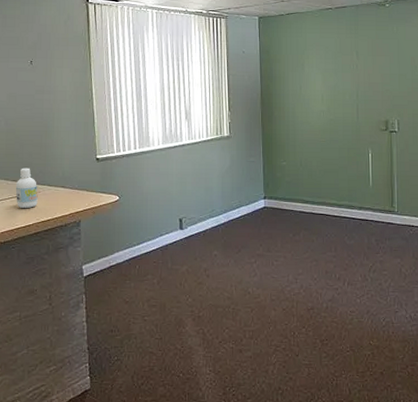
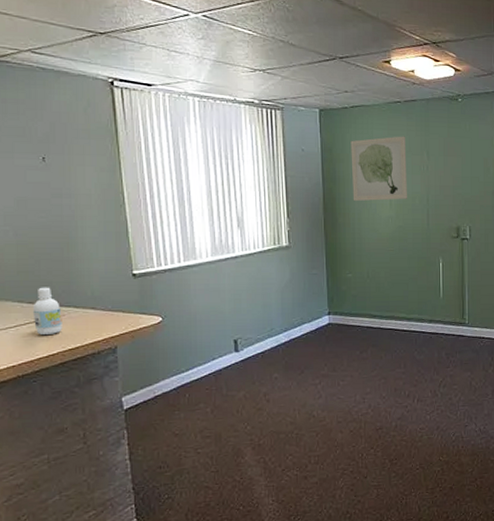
wall art: none [286,38,338,97] -> present [351,136,407,202]

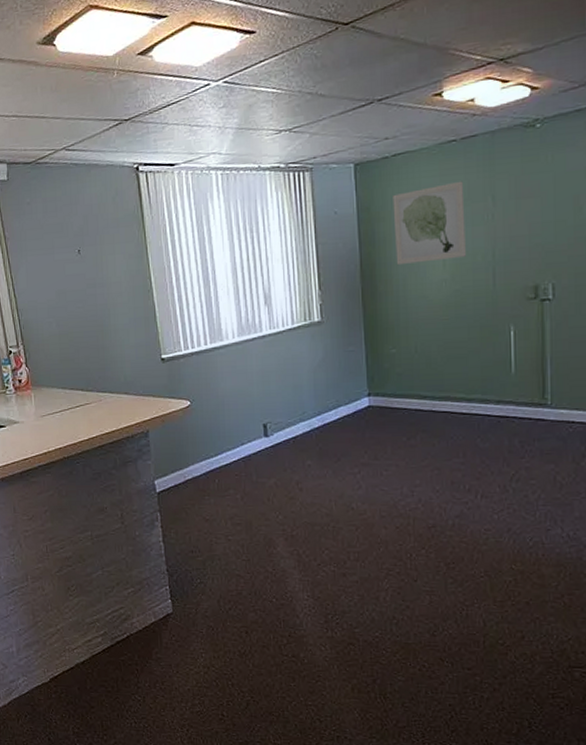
bottle: present [32,287,62,336] -> none [74,374,100,420]

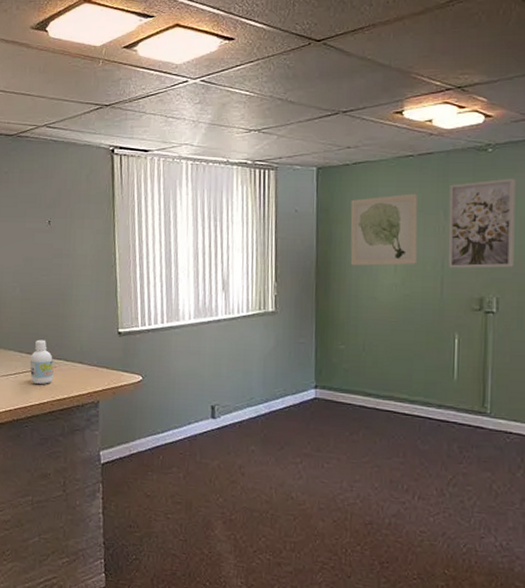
bottle: none [74,374,100,420] -> present [29,339,54,385]
wall art: none [497,153,569,257] -> present [448,178,516,268]

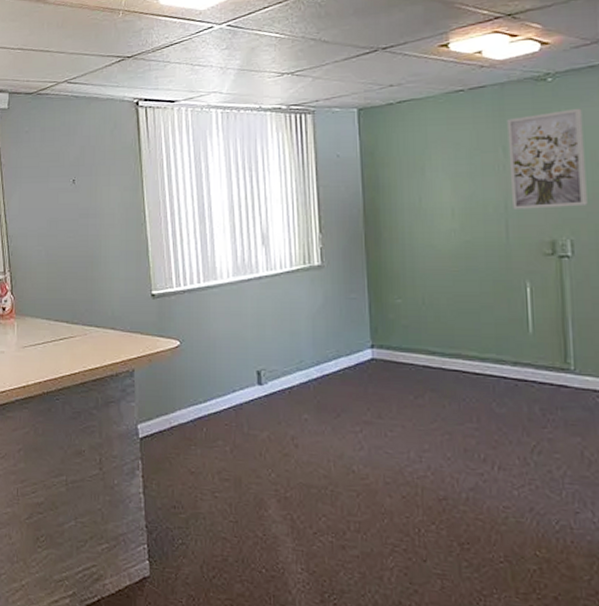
bottle: present [29,339,54,385] -> none [58,305,84,354]
wall art: present [350,193,418,266] -> none [398,130,476,213]

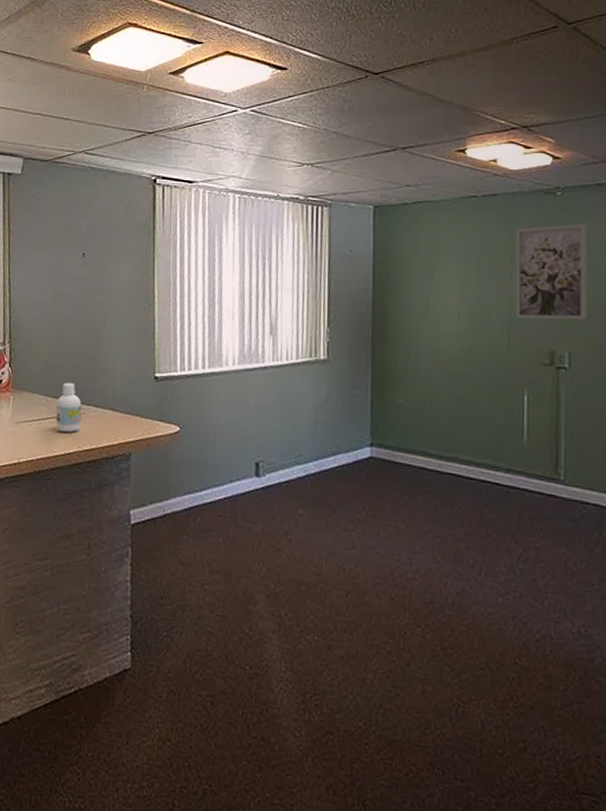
bottle: none [58,305,84,354] -> present [55,382,82,433]

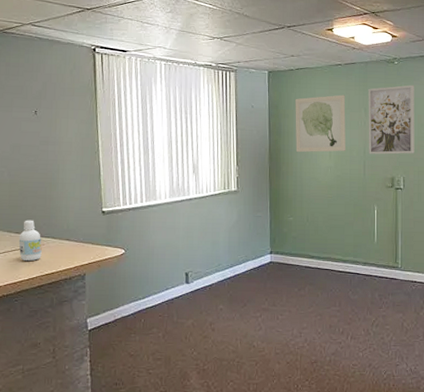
wall art: none [409,236,483,314] -> present [295,94,346,153]

